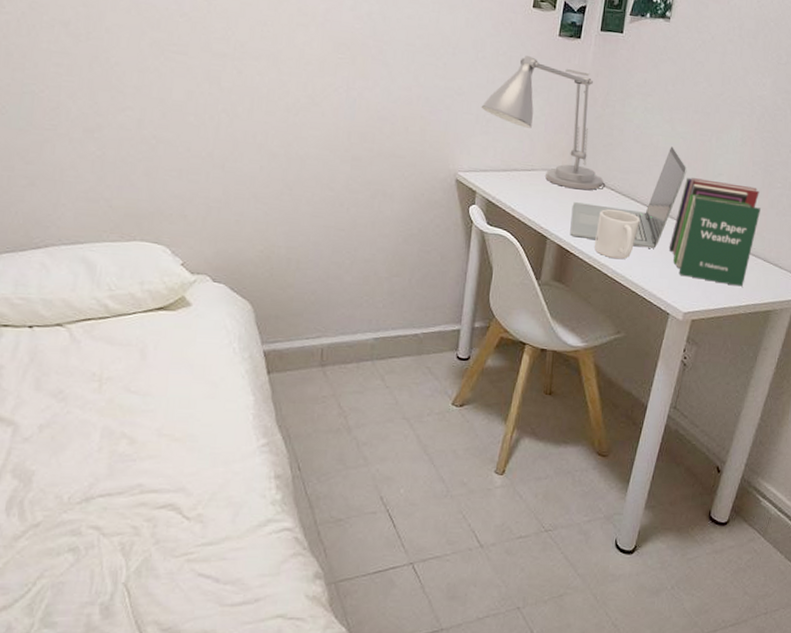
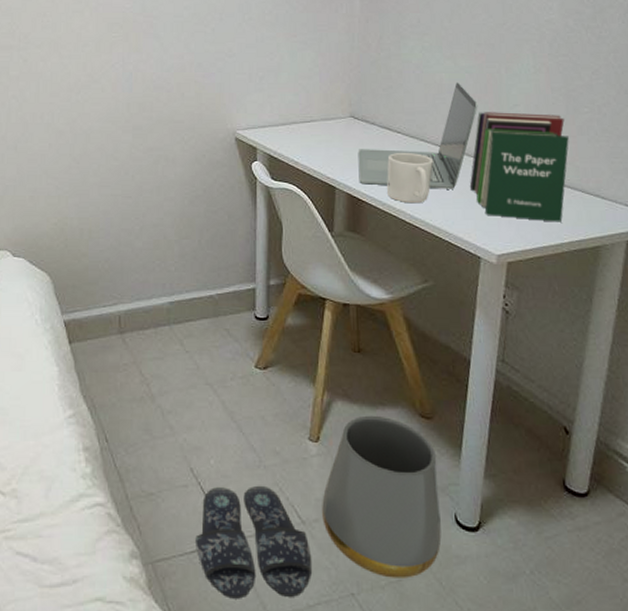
slippers: none [379,513,485,614] -> present [196,485,311,599]
desk lamp: present [481,55,606,190] -> none [252,11,391,136]
trash bin: none [499,452,607,594] -> present [322,415,442,578]

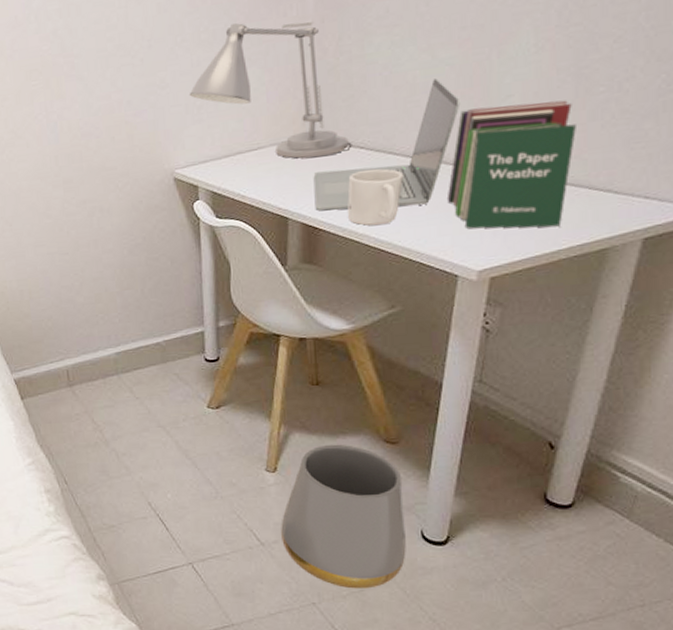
slippers: present [196,485,311,599] -> none [157,514,272,610]
desk lamp: none [252,11,391,136] -> present [189,22,353,159]

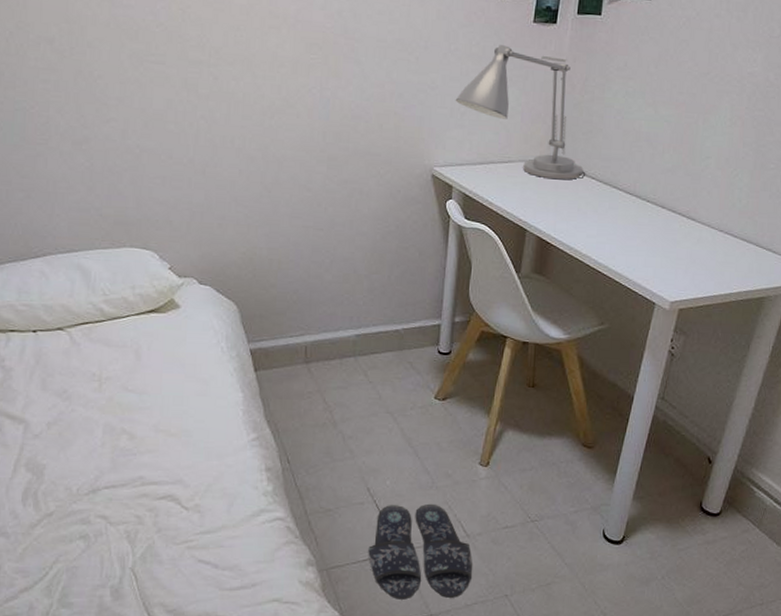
slippers: none [157,514,272,610] -> present [368,503,472,600]
trash bin: present [281,444,406,589] -> none [485,444,593,583]
laptop: present [314,78,461,211] -> none [550,131,672,237]
mug: present [347,168,404,226] -> none [575,198,624,250]
books: present [446,100,576,229] -> none [653,162,752,273]

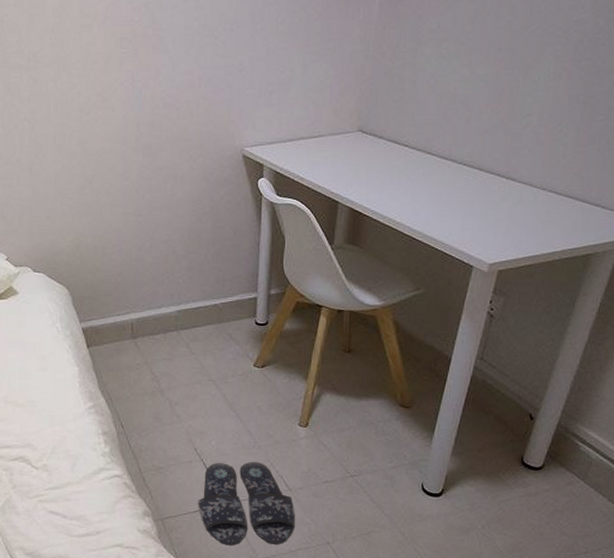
desk lamp: present [455,44,586,180] -> none [263,18,399,150]

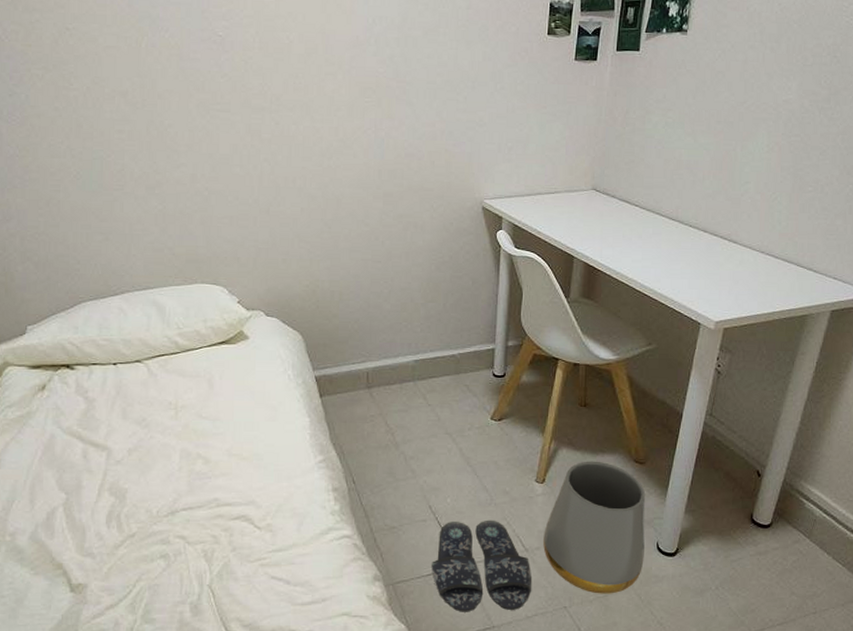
trash bin: none [307,405,411,532] -> present [543,461,646,594]

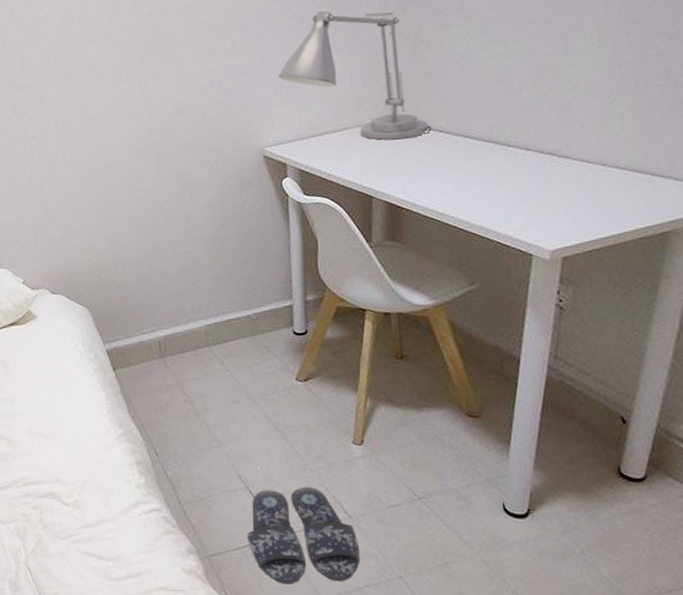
desk lamp: none [502,81,630,208] -> present [277,10,432,140]
trash bin: present [543,461,646,594] -> none [368,417,489,562]

